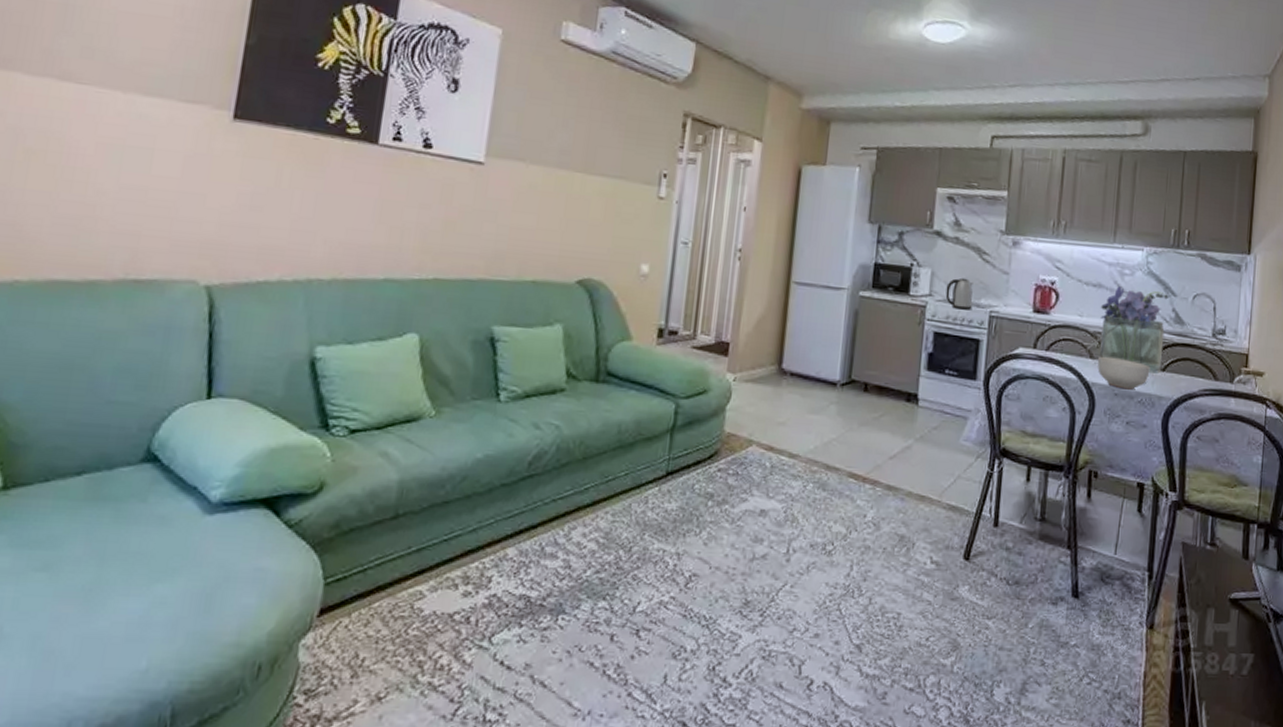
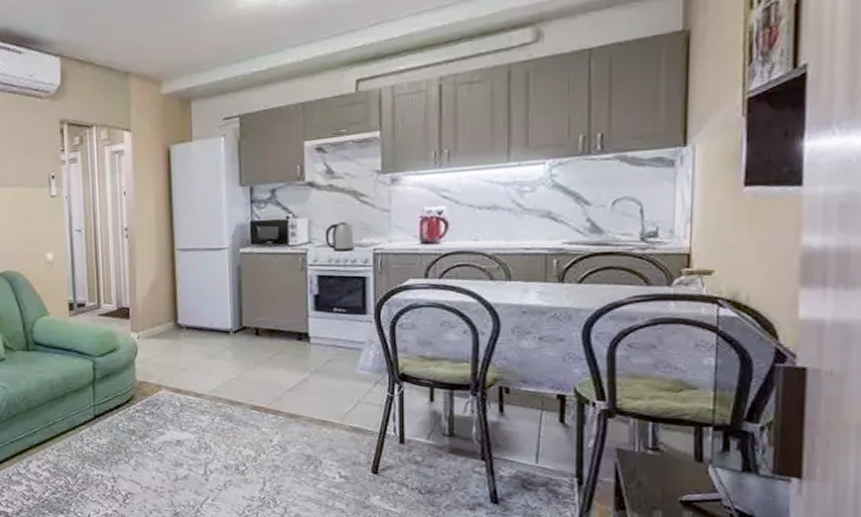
flower bouquet: present [1086,286,1170,375] -> none [485,203,582,288]
bowl: present [1097,356,1150,390] -> none [498,276,563,306]

